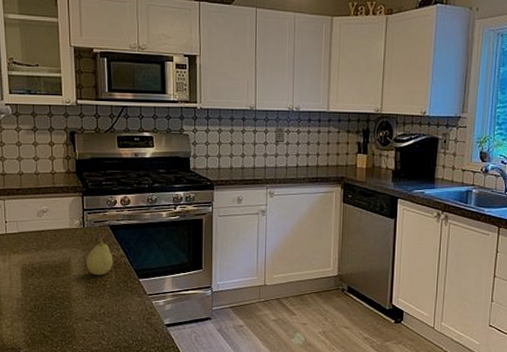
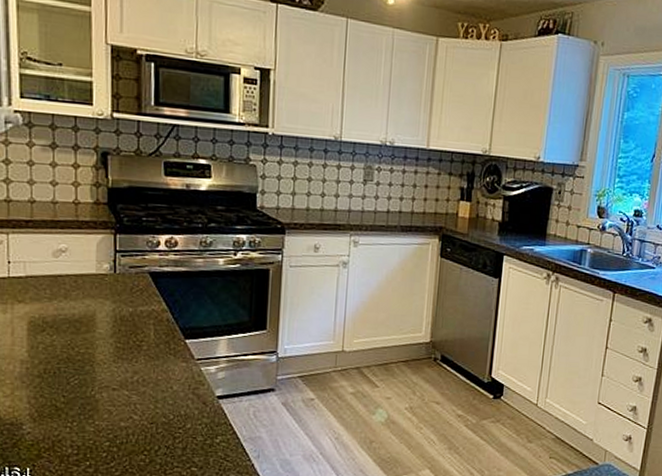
fruit: present [86,235,113,275] -> none [116,283,153,334]

